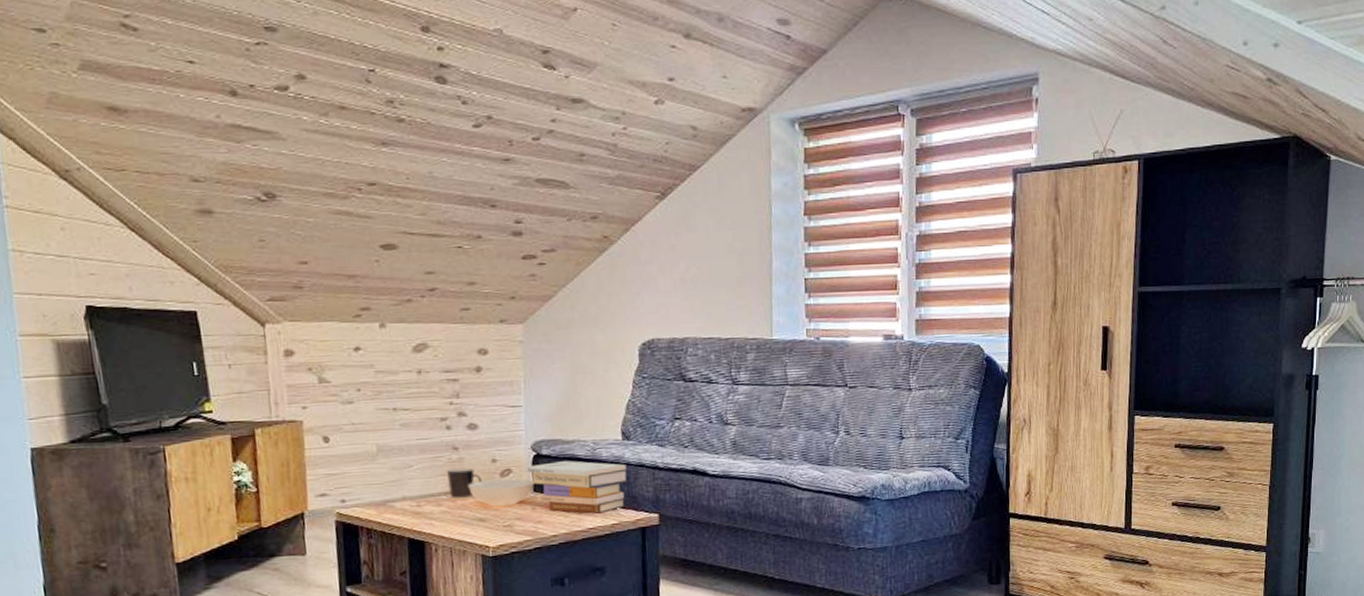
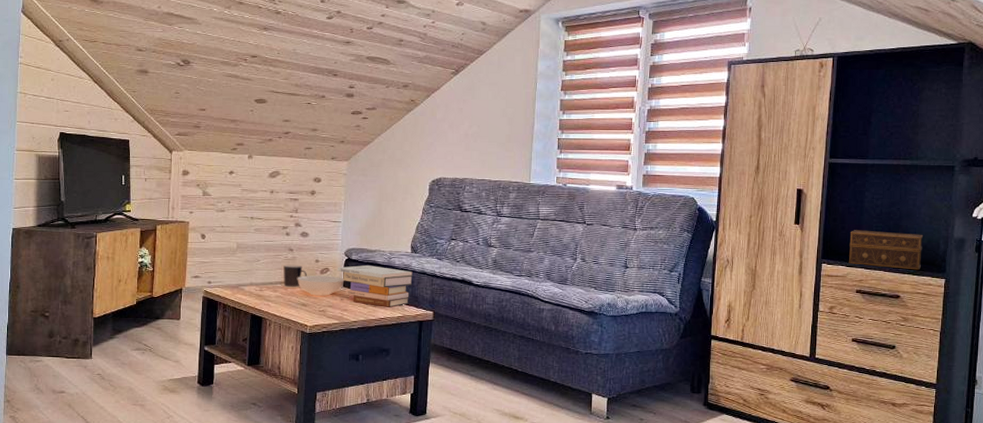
decorative box: none [1164,371,1247,416] -> present [848,230,923,270]

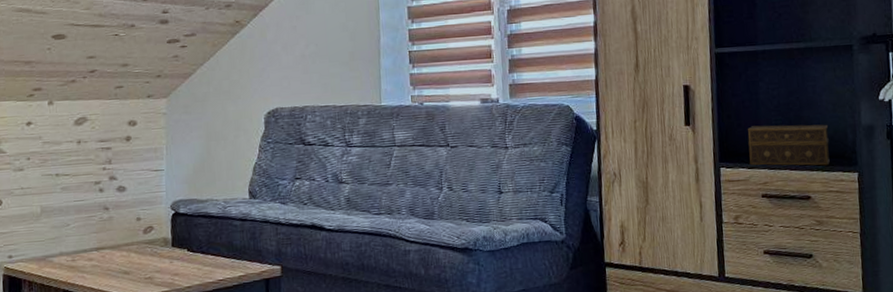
mug: present [283,264,307,289] -> none [98,225,127,256]
bowl: present [297,275,344,296] -> none [116,235,173,261]
books: present [337,265,413,307] -> none [163,218,254,267]

